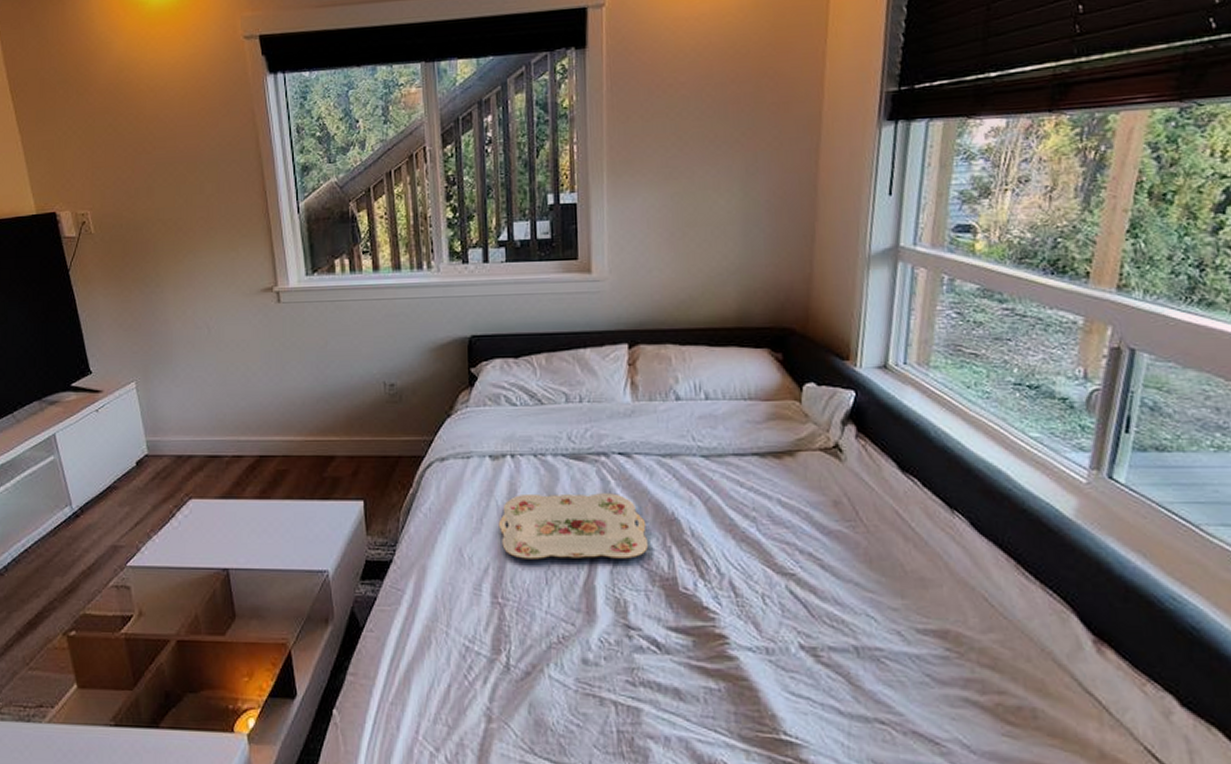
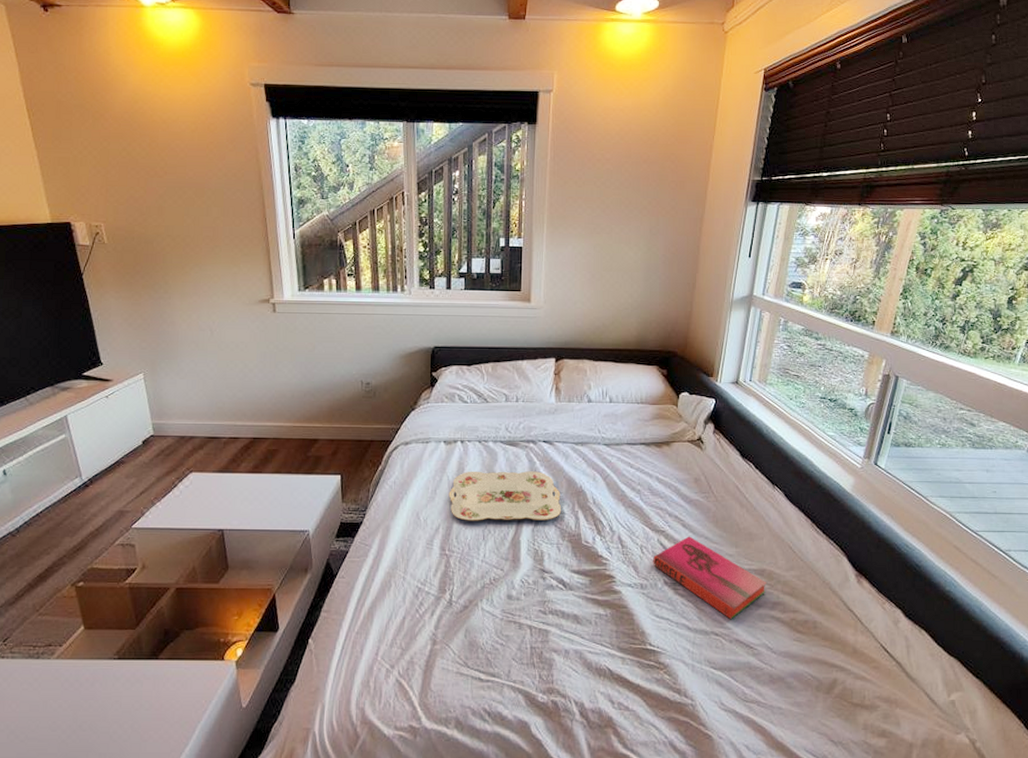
hardback book: none [781,581,955,702] -> present [653,536,768,620]

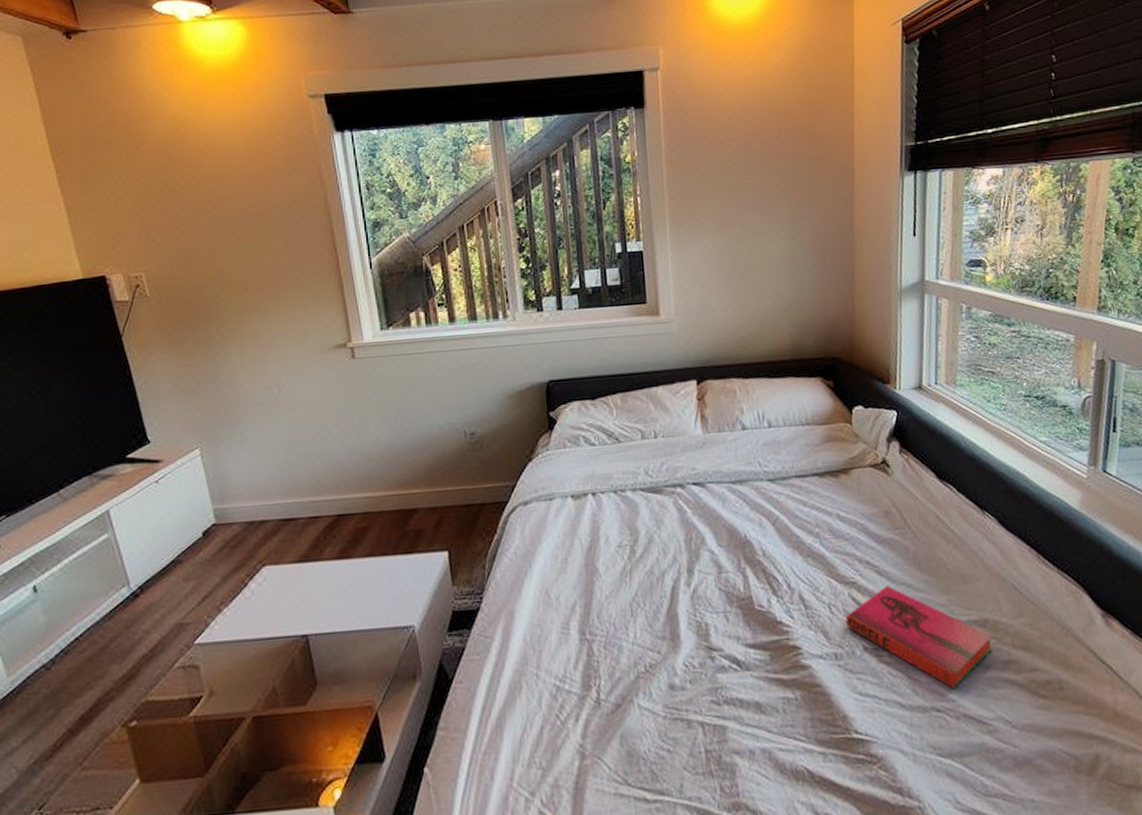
serving tray: present [448,471,562,521] -> none [583,522,725,594]

